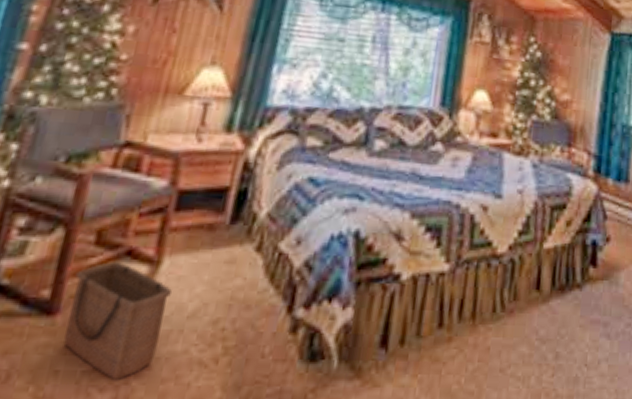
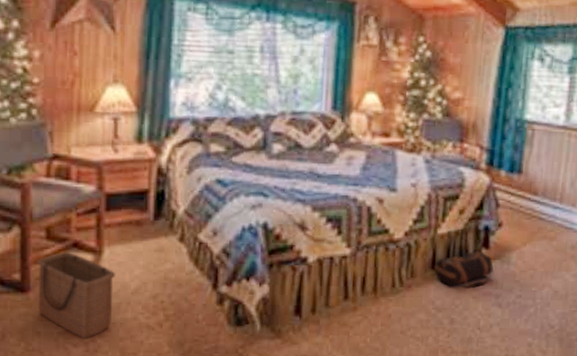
duffel bag: none [538,268,603,315] -> present [434,250,495,289]

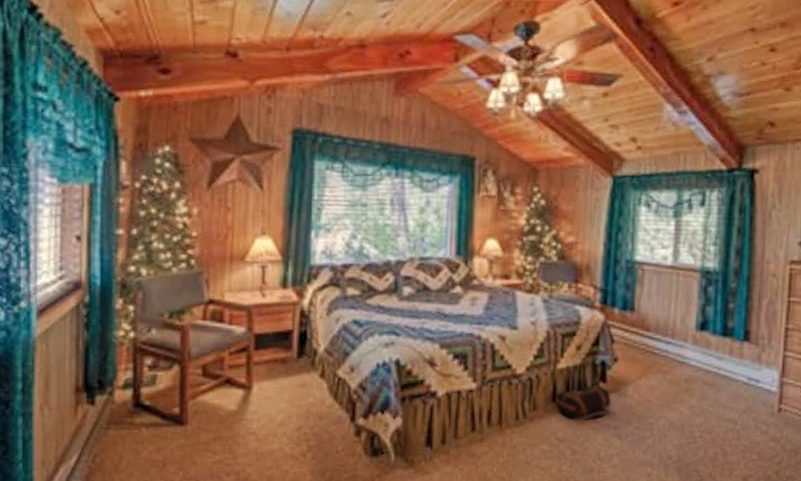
basket: present [36,251,116,338] -> none [194,387,264,468]

